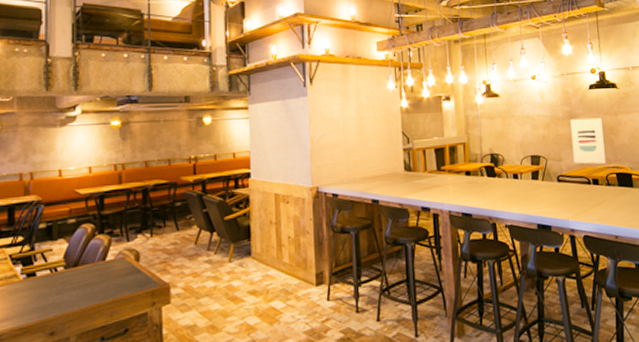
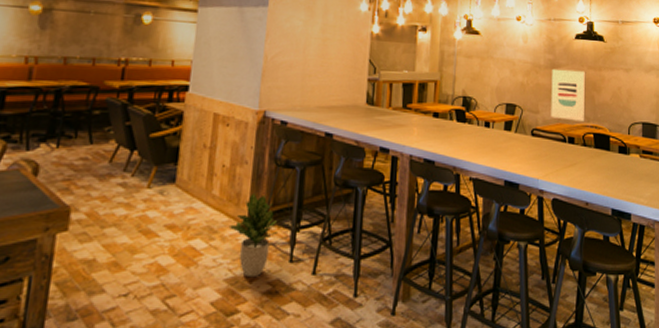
potted plant: none [300,257,344,329] -> present [228,192,279,278]

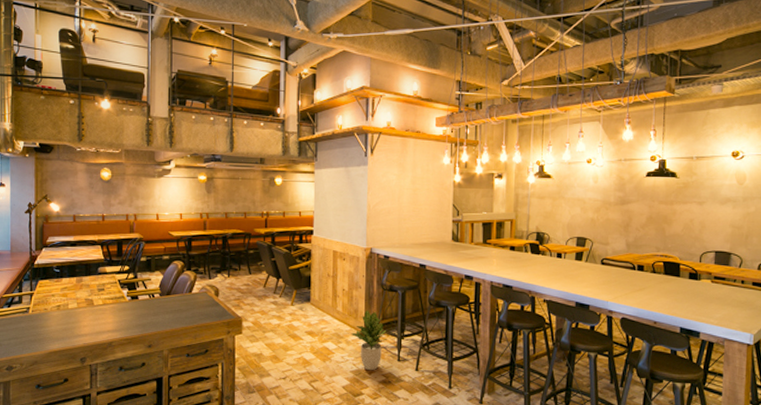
wall art: present [551,68,586,121] -> none [620,205,657,251]

